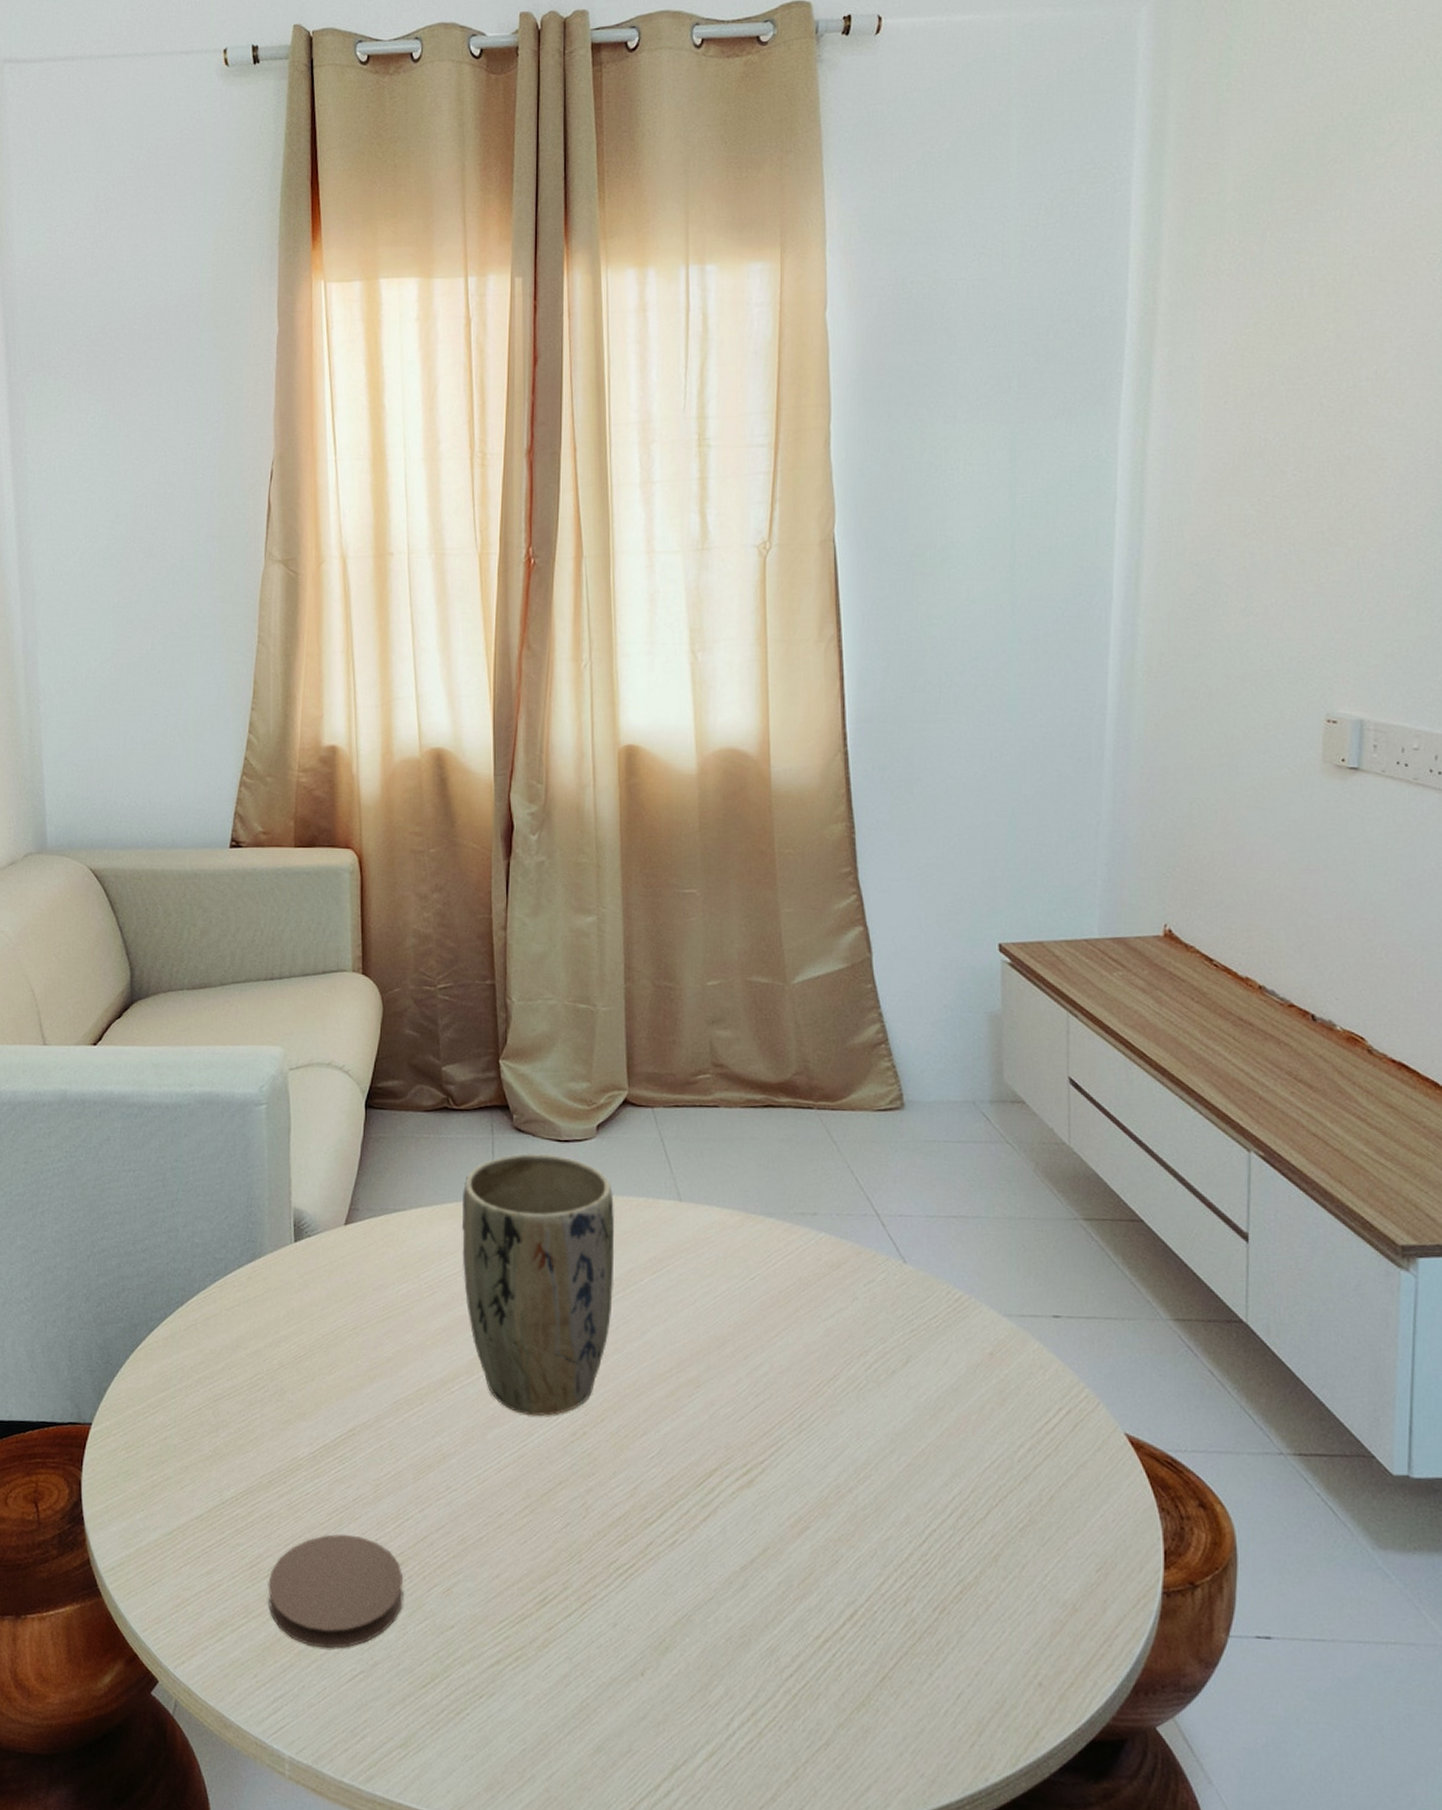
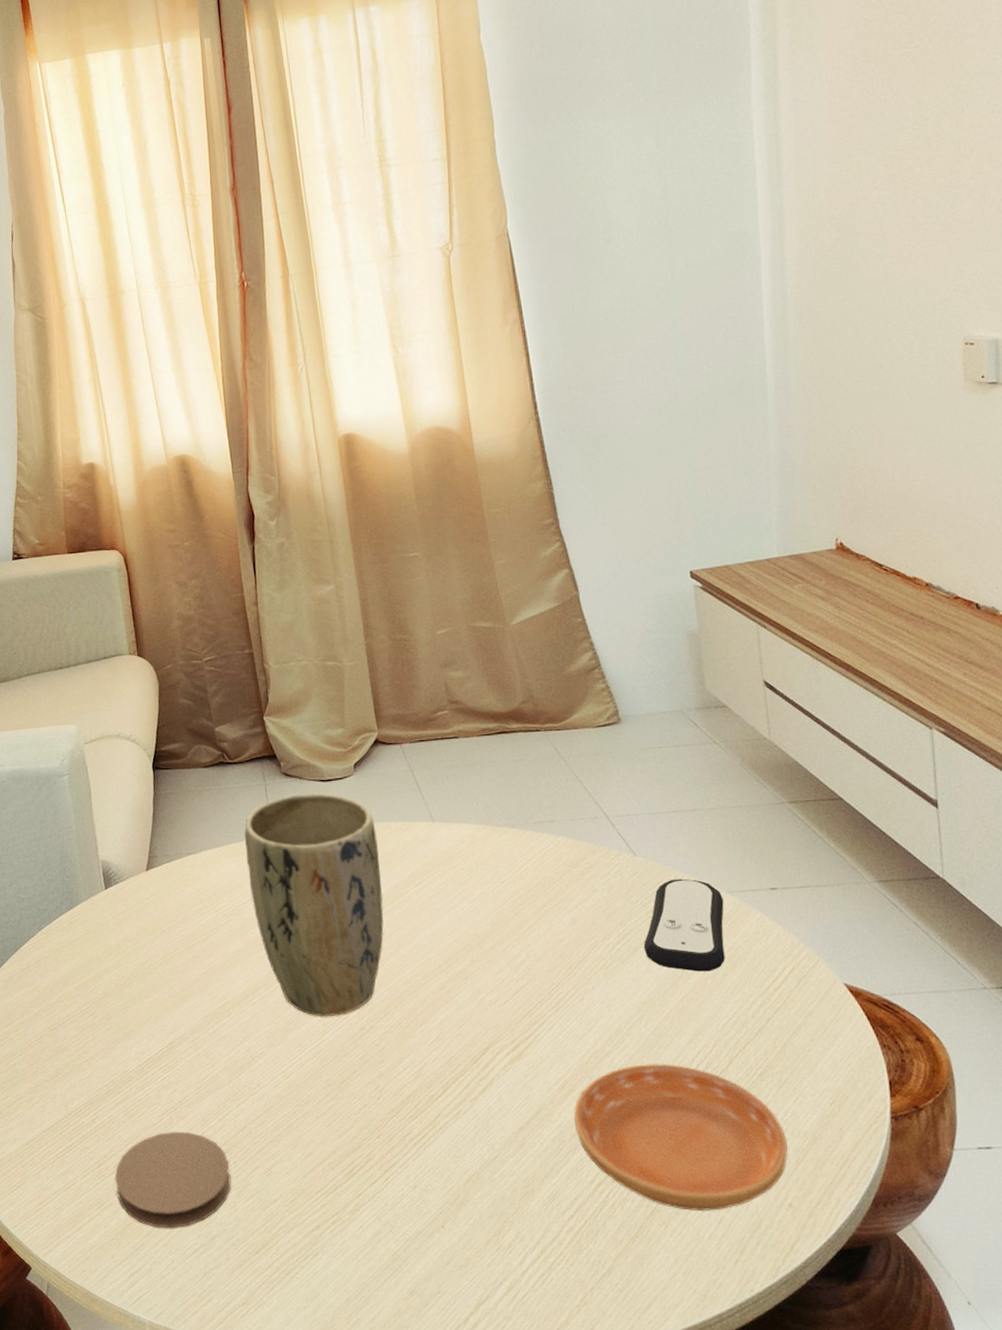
saucer: none [804,1505,1043,1684] -> present [573,1063,788,1212]
remote control: none [904,1294,999,1405] -> present [643,878,725,972]

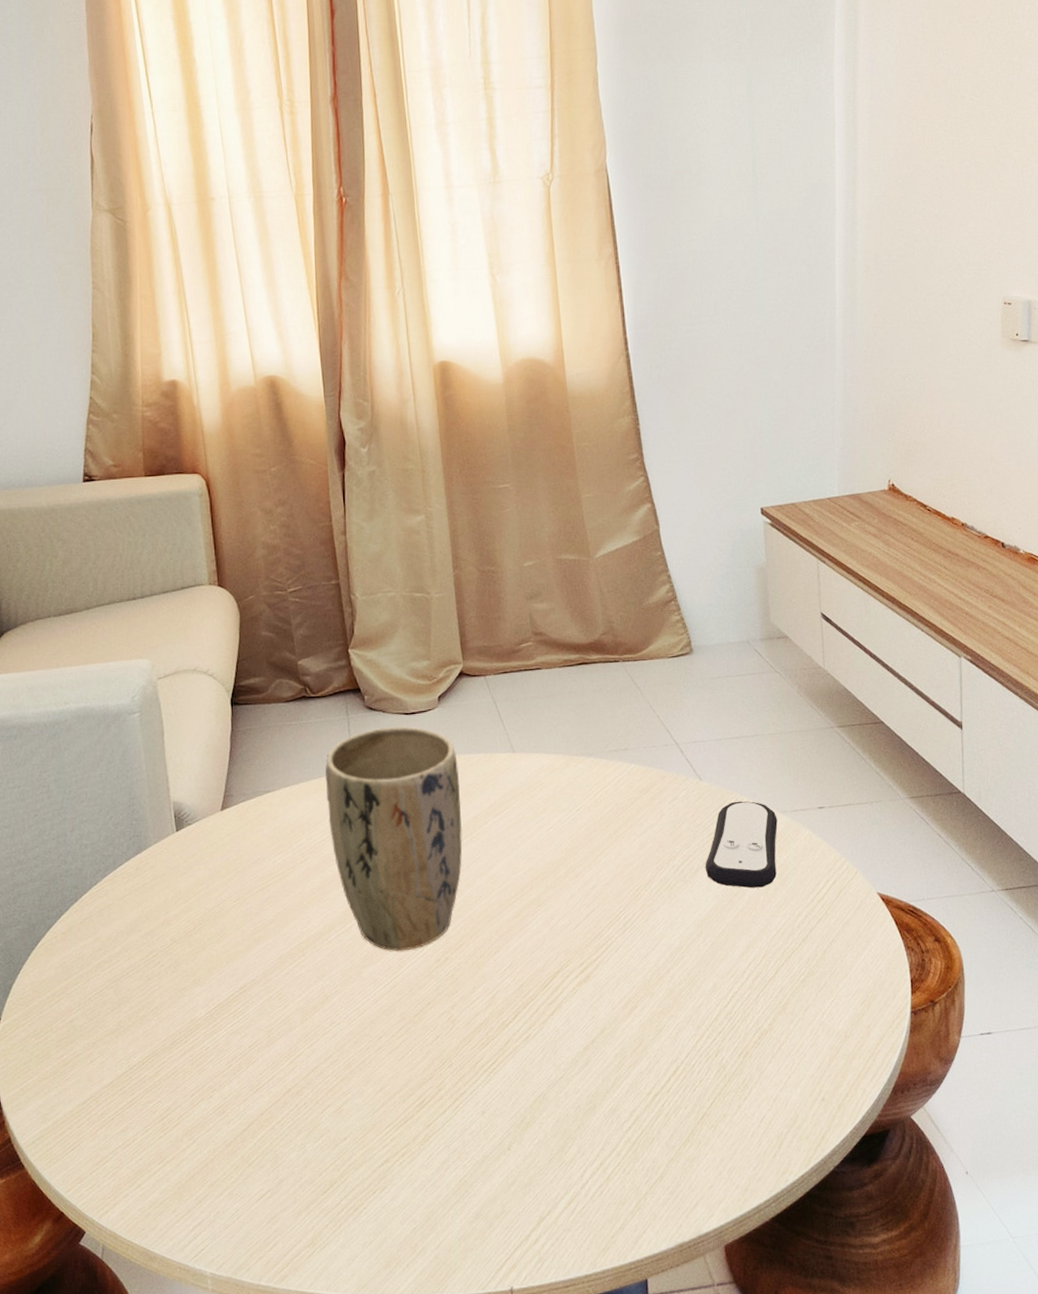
coaster: present [114,1131,231,1228] -> none [178,1077,301,1178]
saucer: present [573,1063,788,1212] -> none [635,976,823,1113]

